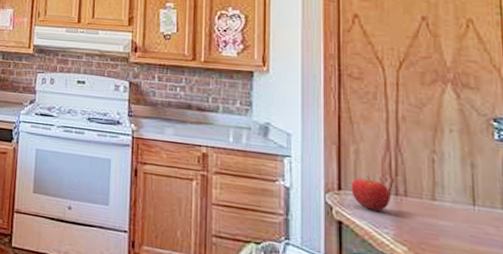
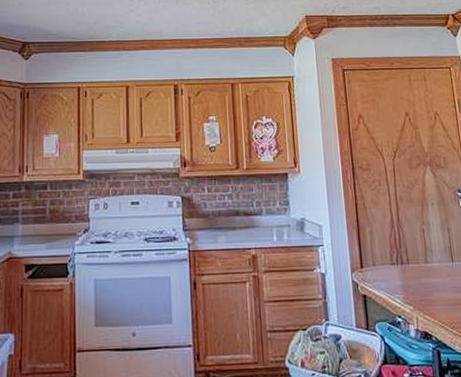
fruit: present [351,176,391,212] -> none [369,252,399,281]

